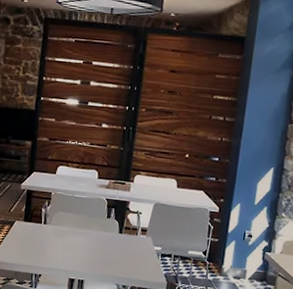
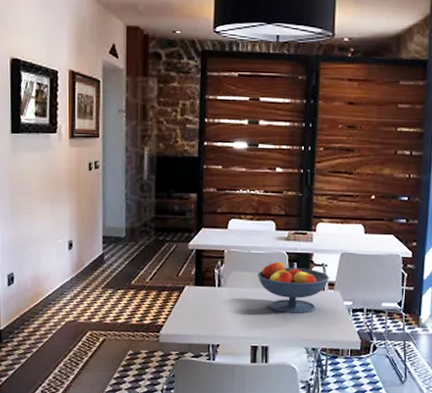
fruit bowl: none [79,205,143,254] -> present [258,261,329,314]

